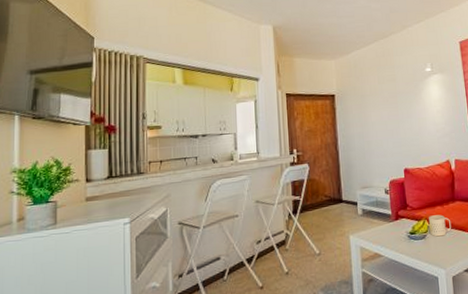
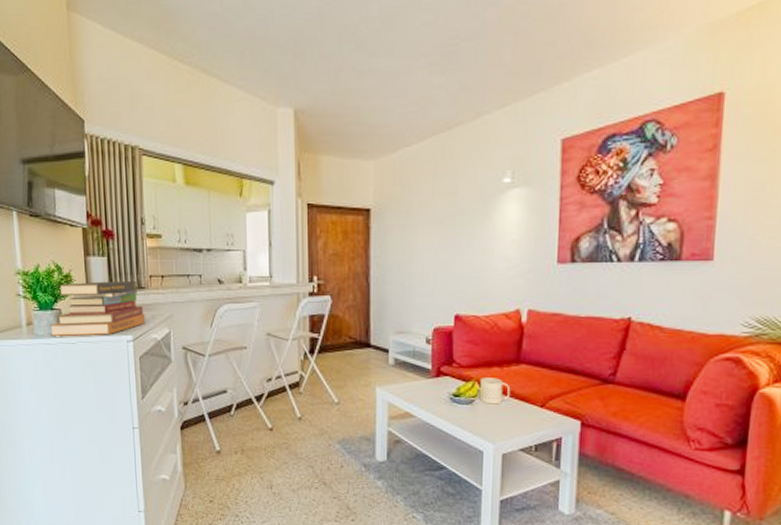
books: none [43,168,143,229] -> present [49,281,145,337]

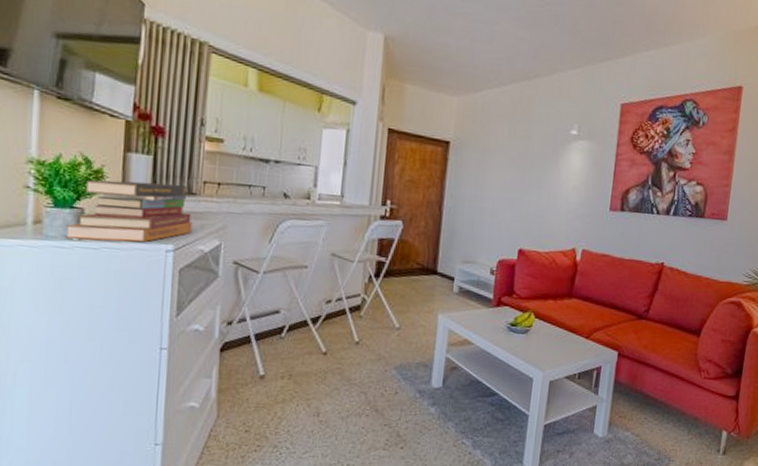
mug: present [479,377,511,405] -> none [534,309,562,335]

